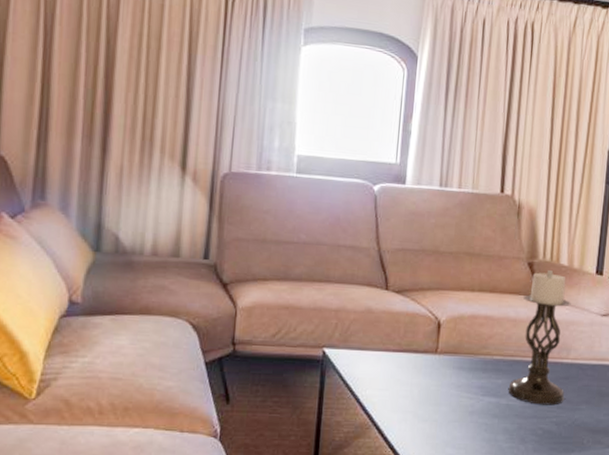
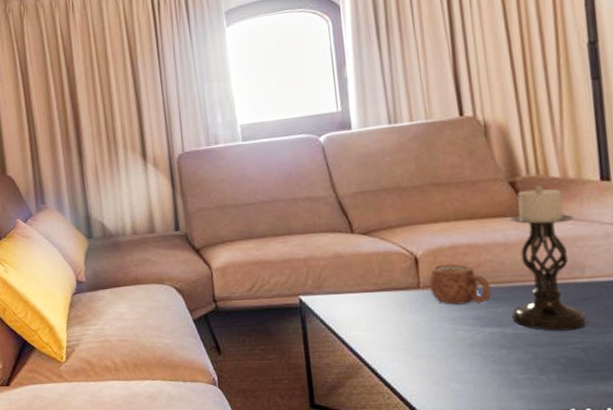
mug: none [446,332,496,373] -> present [429,263,491,305]

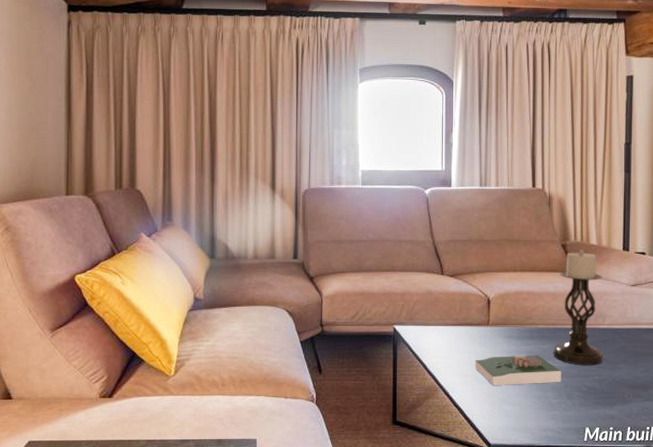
book: none [406,320,528,360] -> present [475,355,561,385]
mug: present [429,263,491,305] -> none [497,306,540,340]

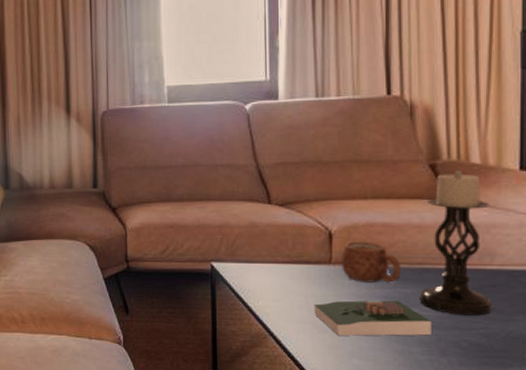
mug: none [497,306,540,340] -> present [342,241,401,283]

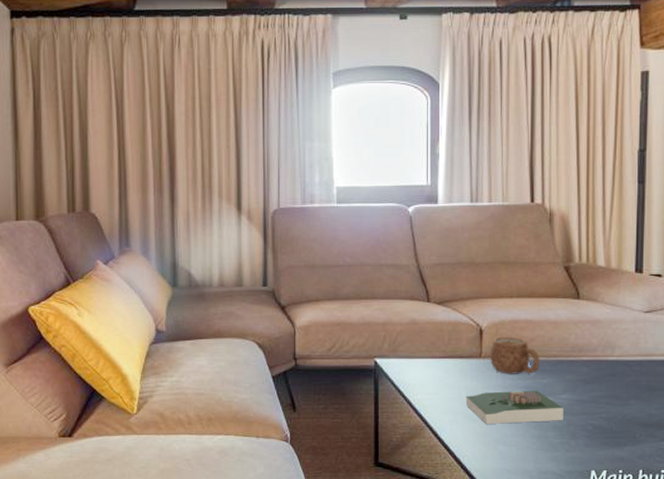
candle holder: present [419,171,493,316] -> none [554,272,613,402]

